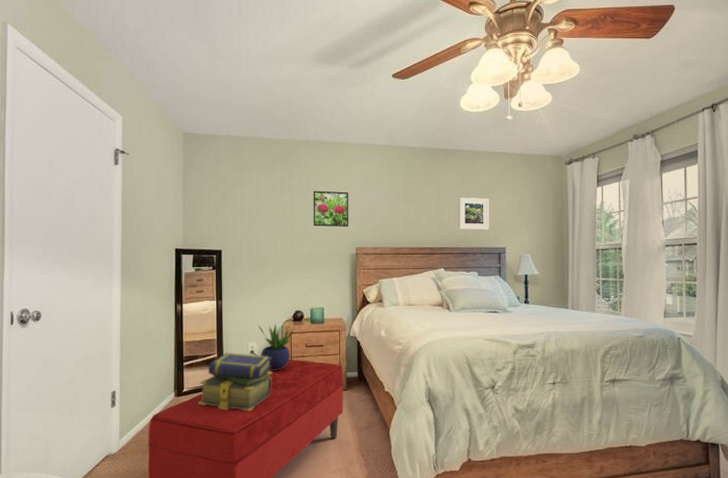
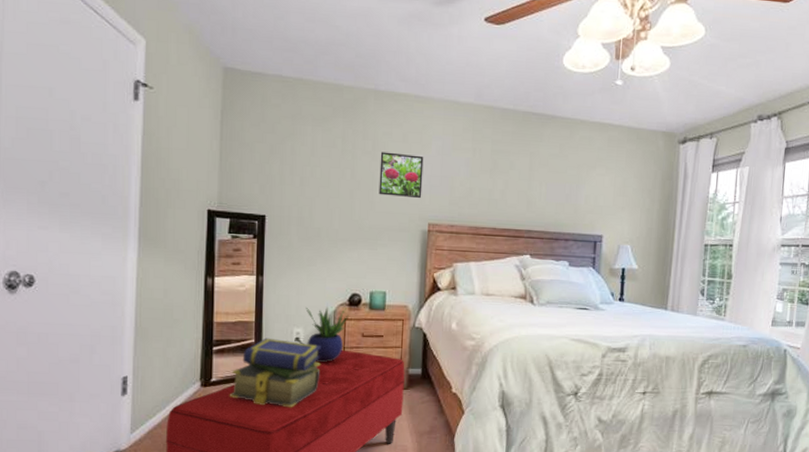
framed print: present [458,197,489,230] -> none [550,173,588,214]

